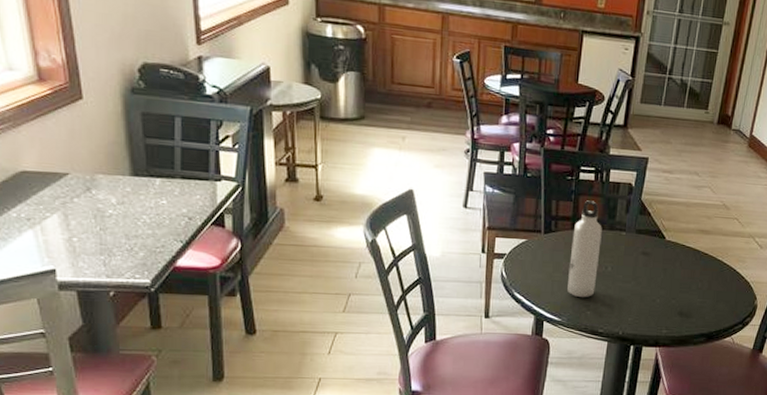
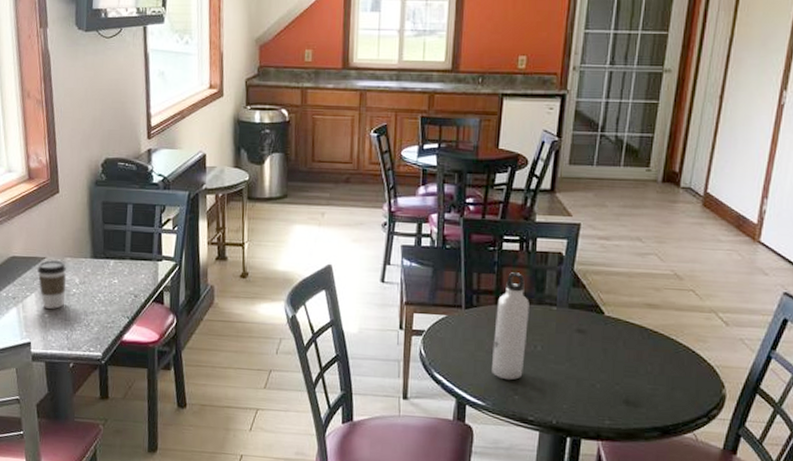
coffee cup: none [59,176,98,232] -> present [37,260,66,309]

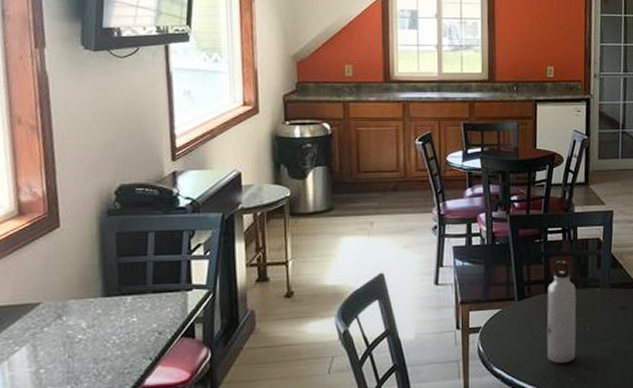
coffee cup: present [37,260,66,309] -> none [29,304,69,362]

